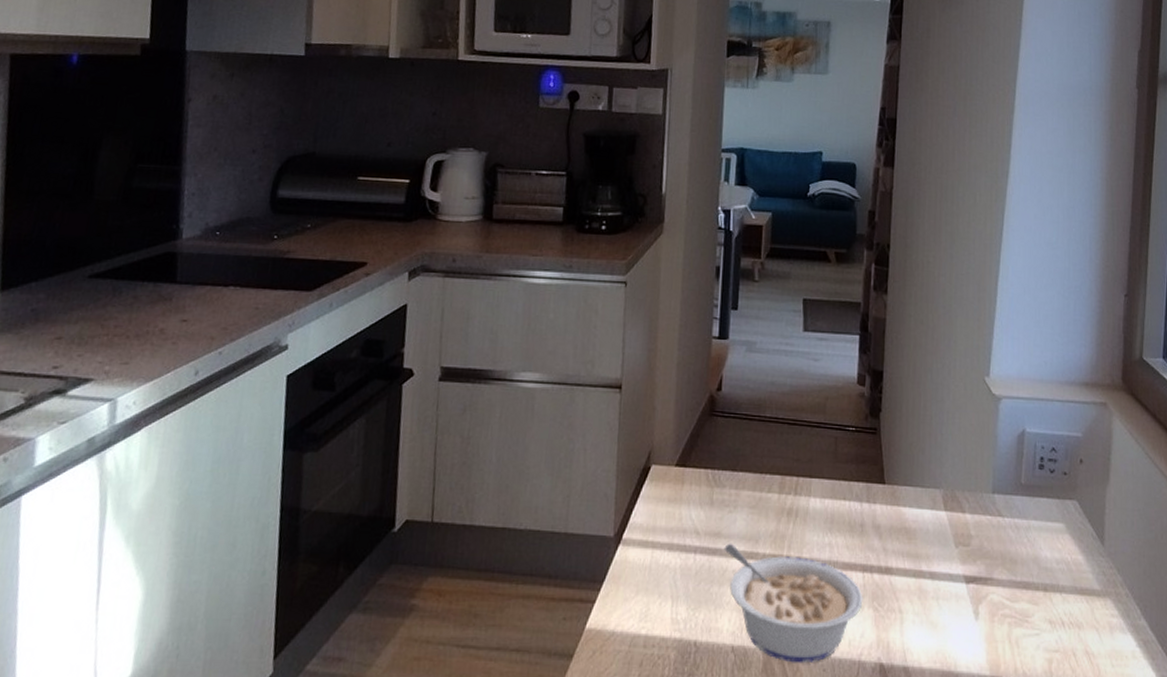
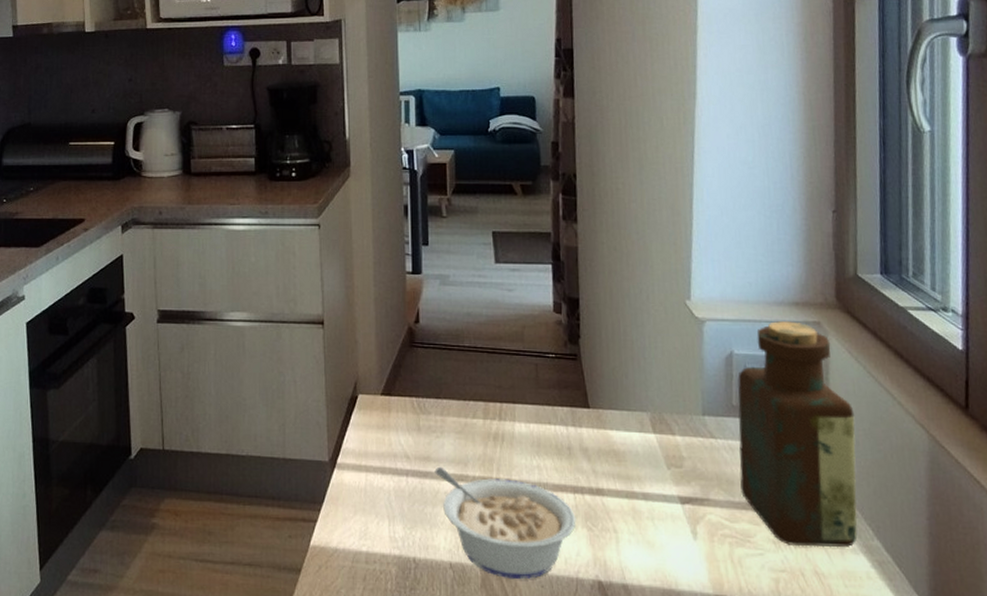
bottle: none [1023,401,1132,628] -> present [738,321,858,548]

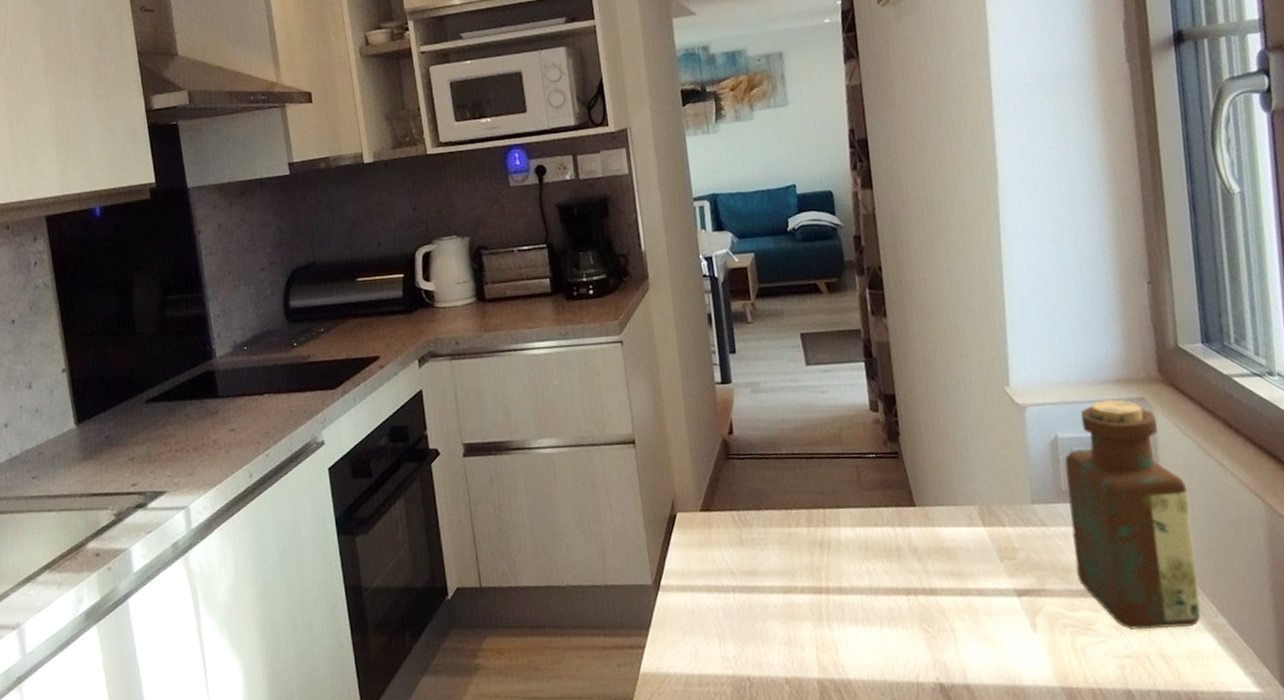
legume: present [434,466,576,580] -> none [762,579,912,690]

